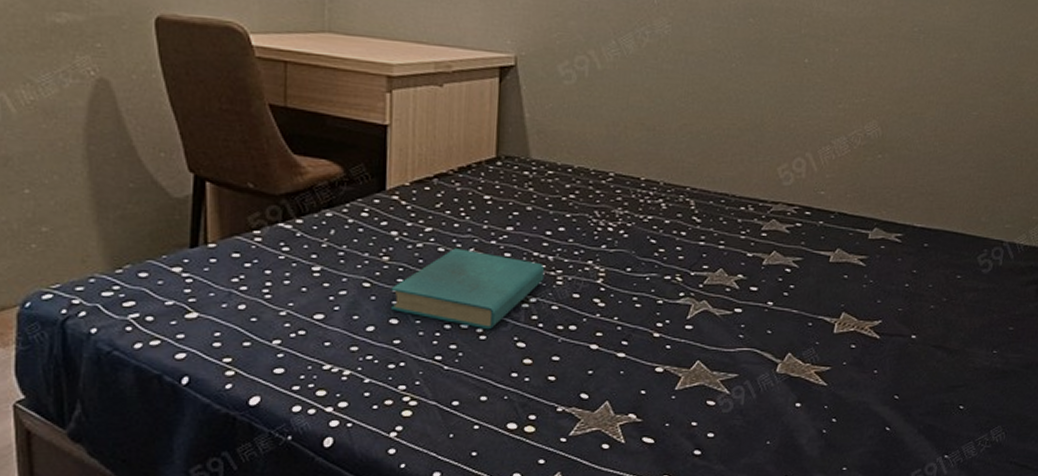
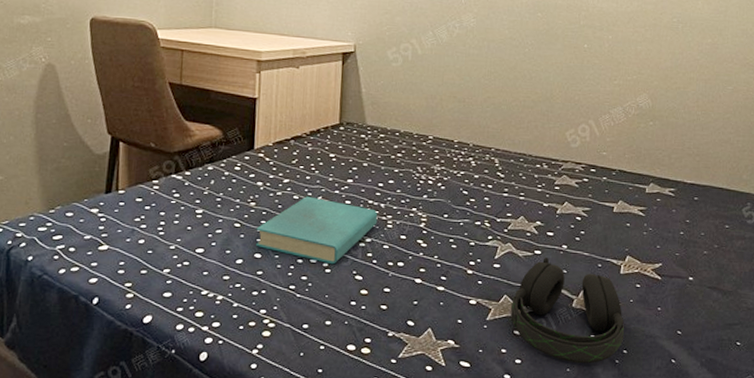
headphones: none [703,316,836,435] -> present [511,257,625,364]

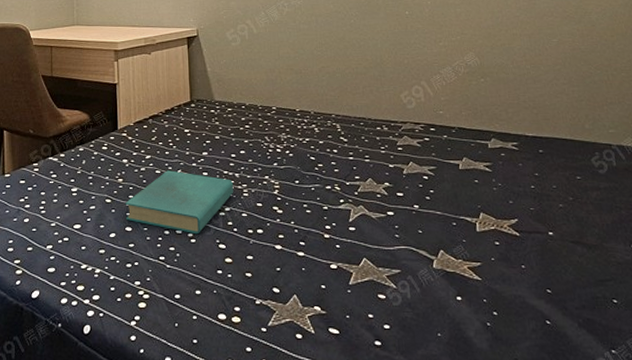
headphones: present [511,257,625,364] -> none [372,218,491,328]

